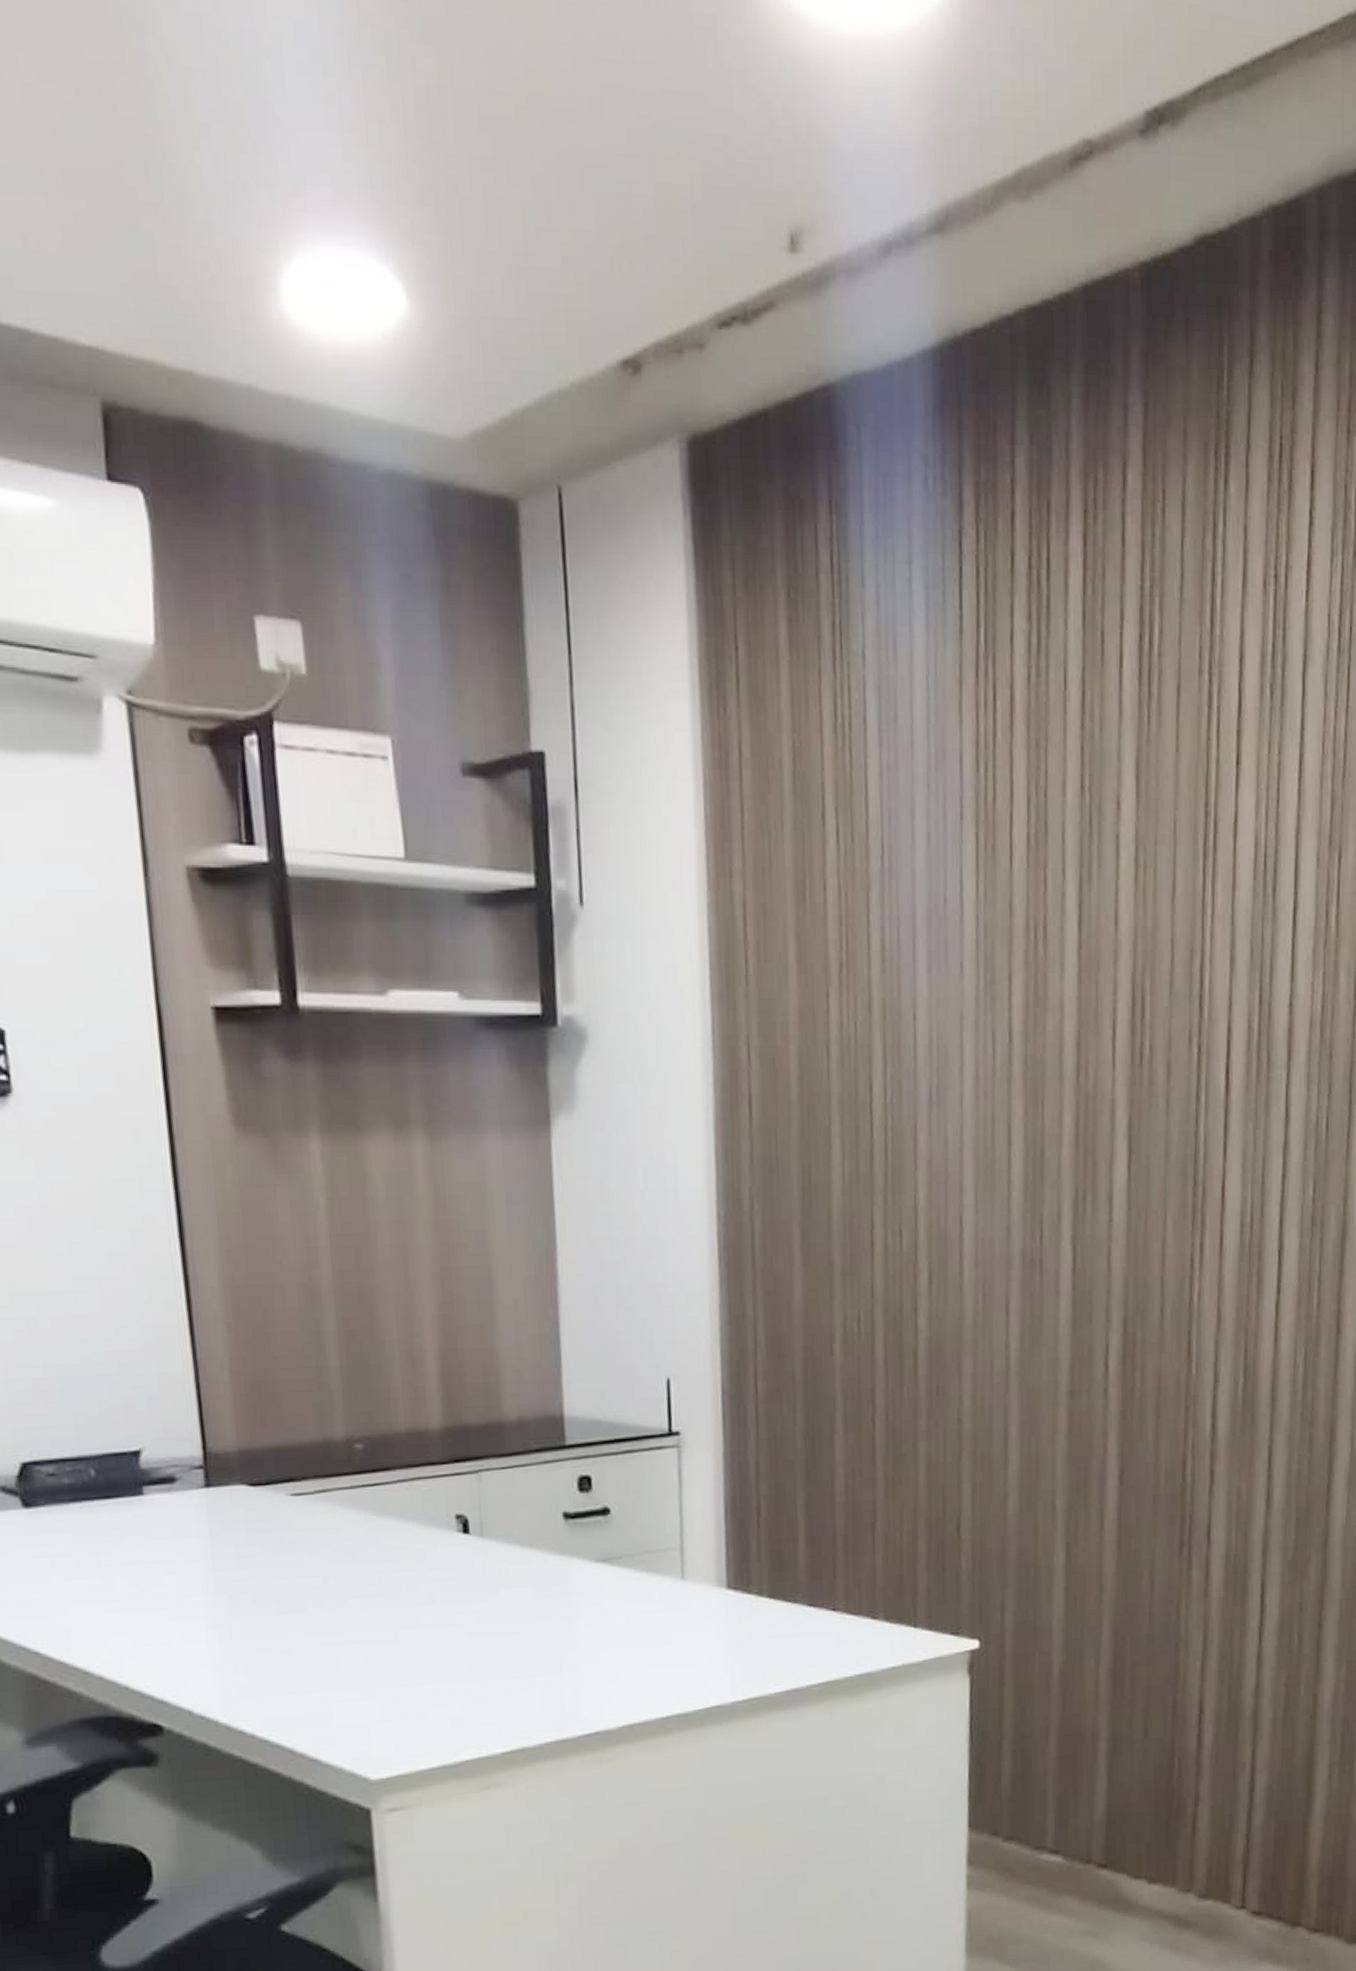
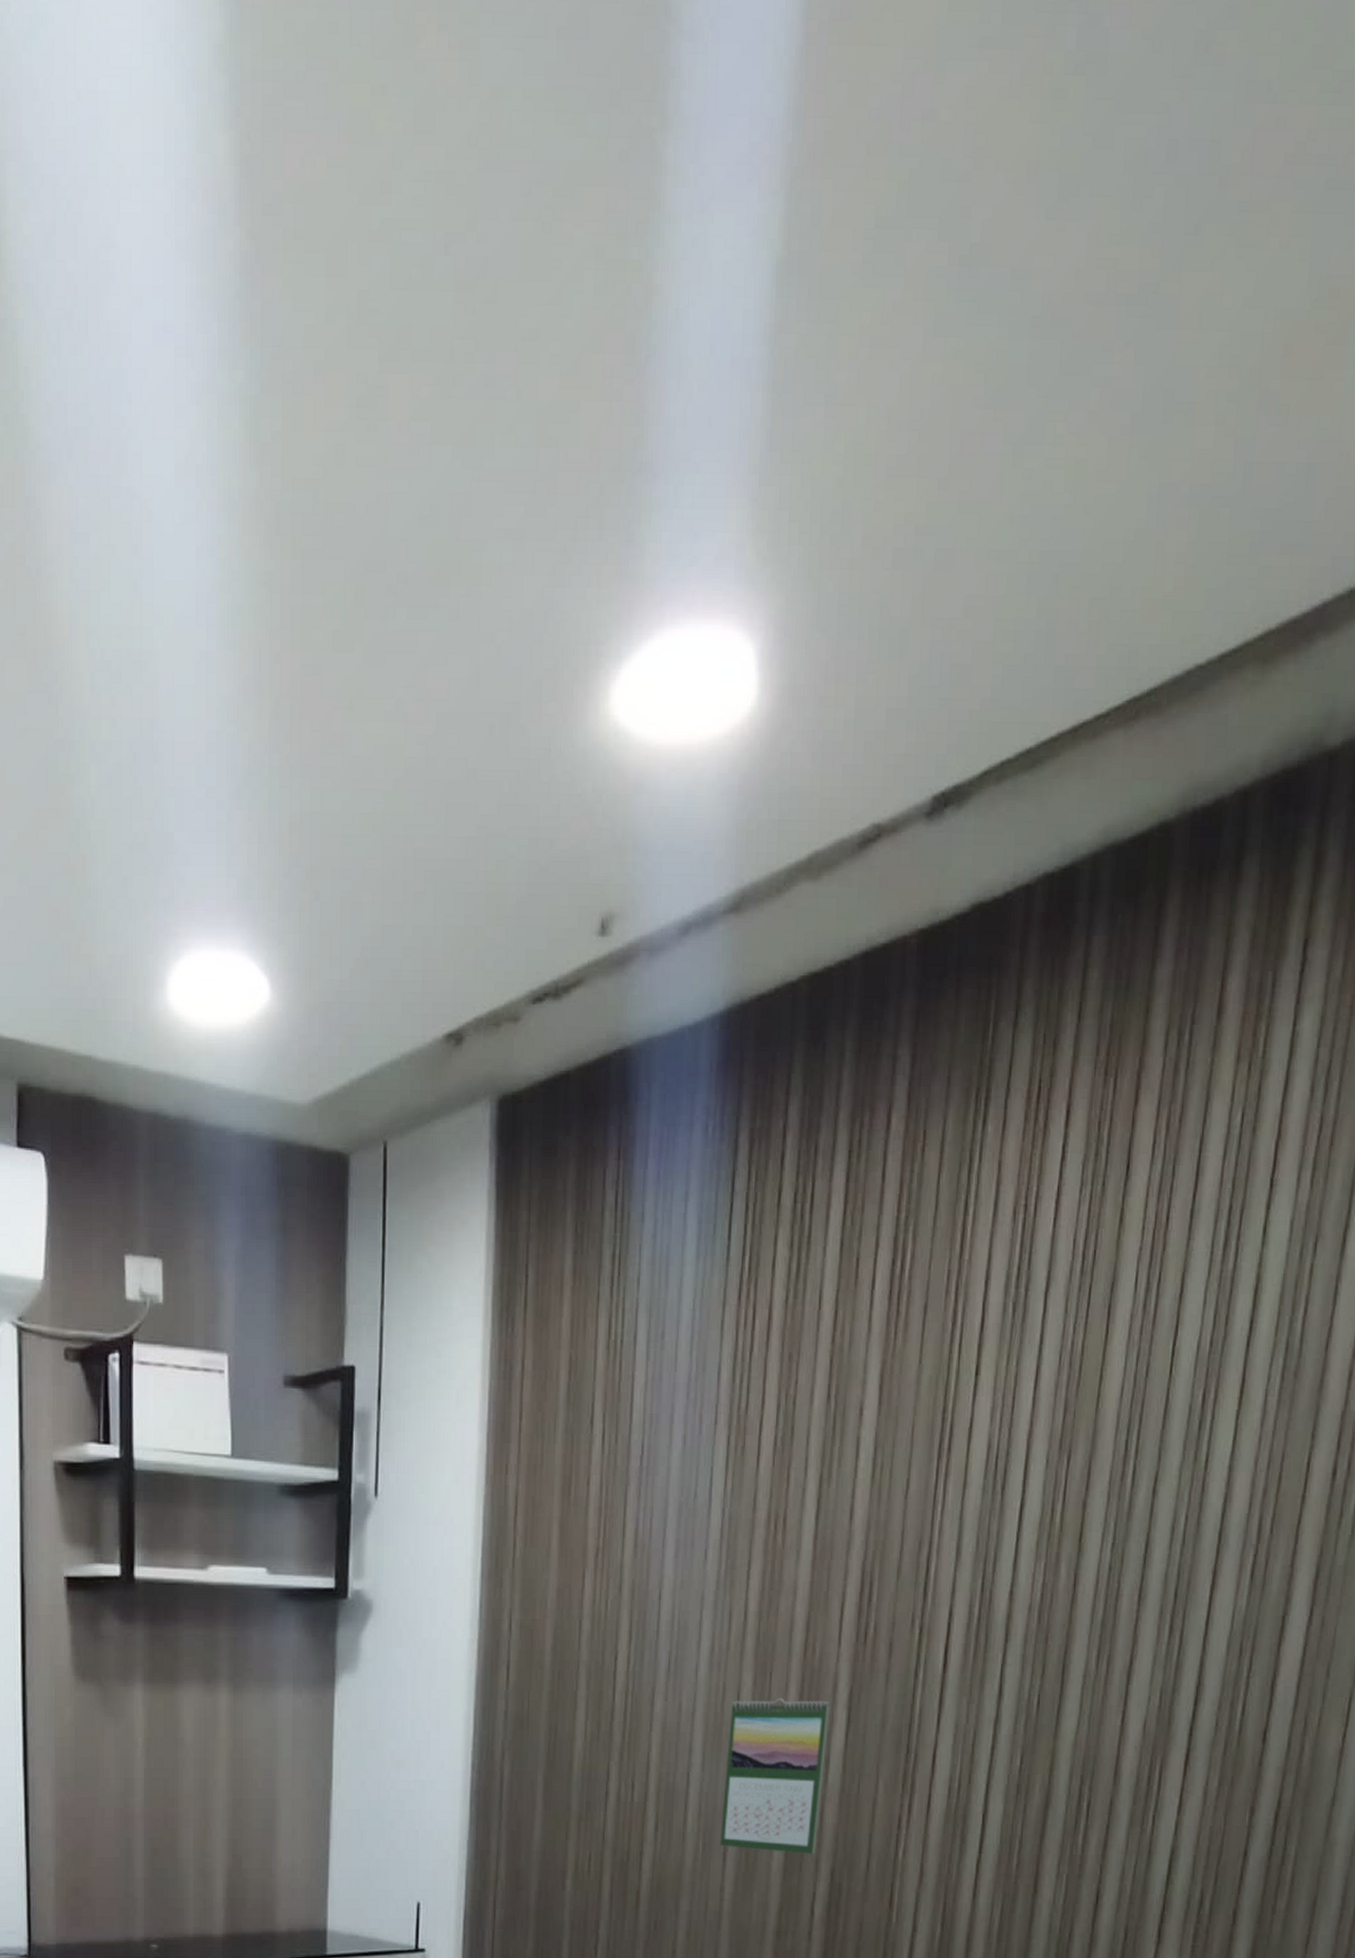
calendar: none [1001,1128,1109,1303] -> present [720,1697,830,1855]

